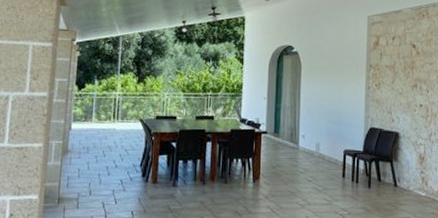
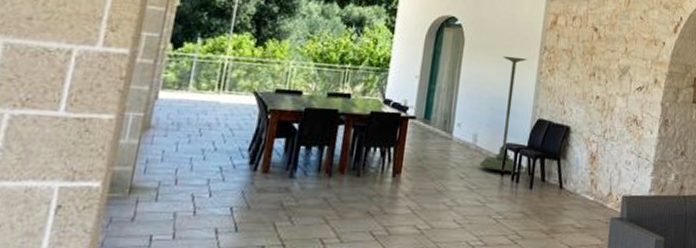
plant stand: none [323,75,362,174] -> present [479,55,528,172]

